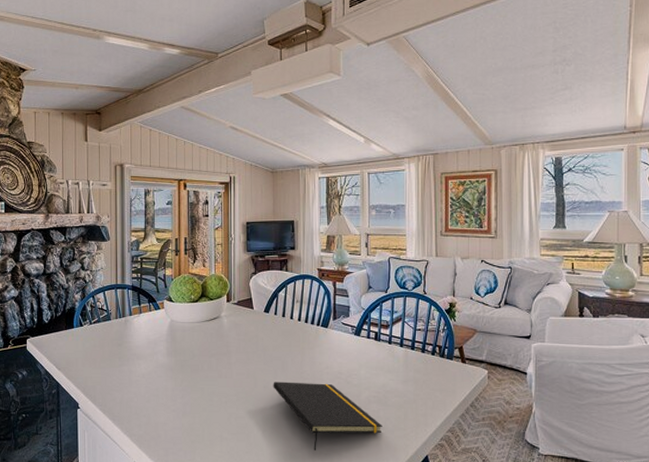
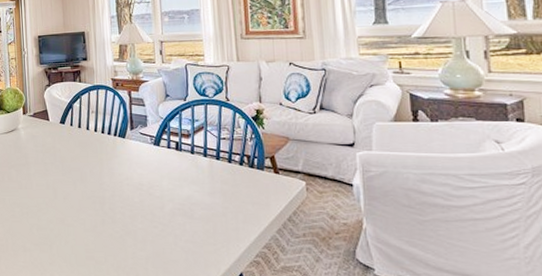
notepad: present [273,381,382,451] -> none [72,193,190,264]

